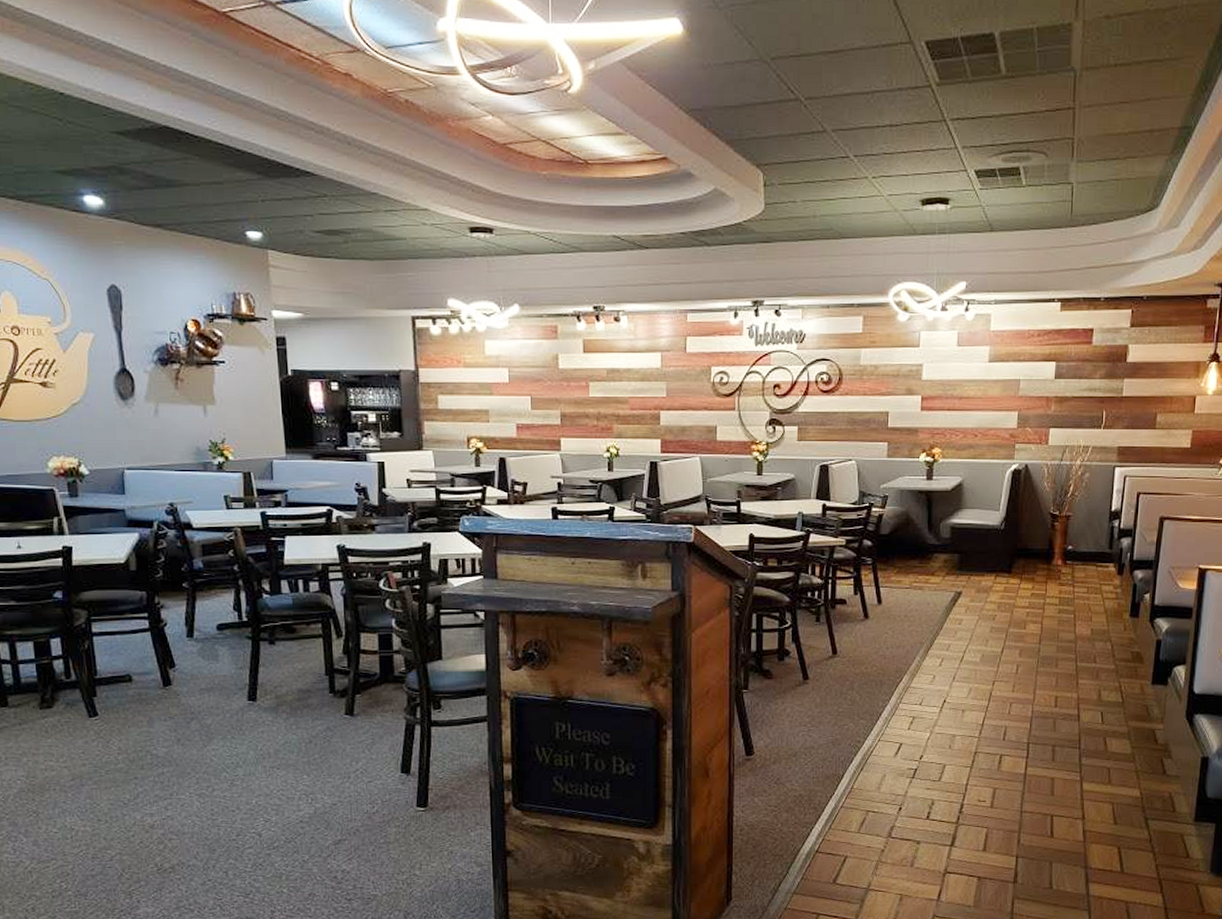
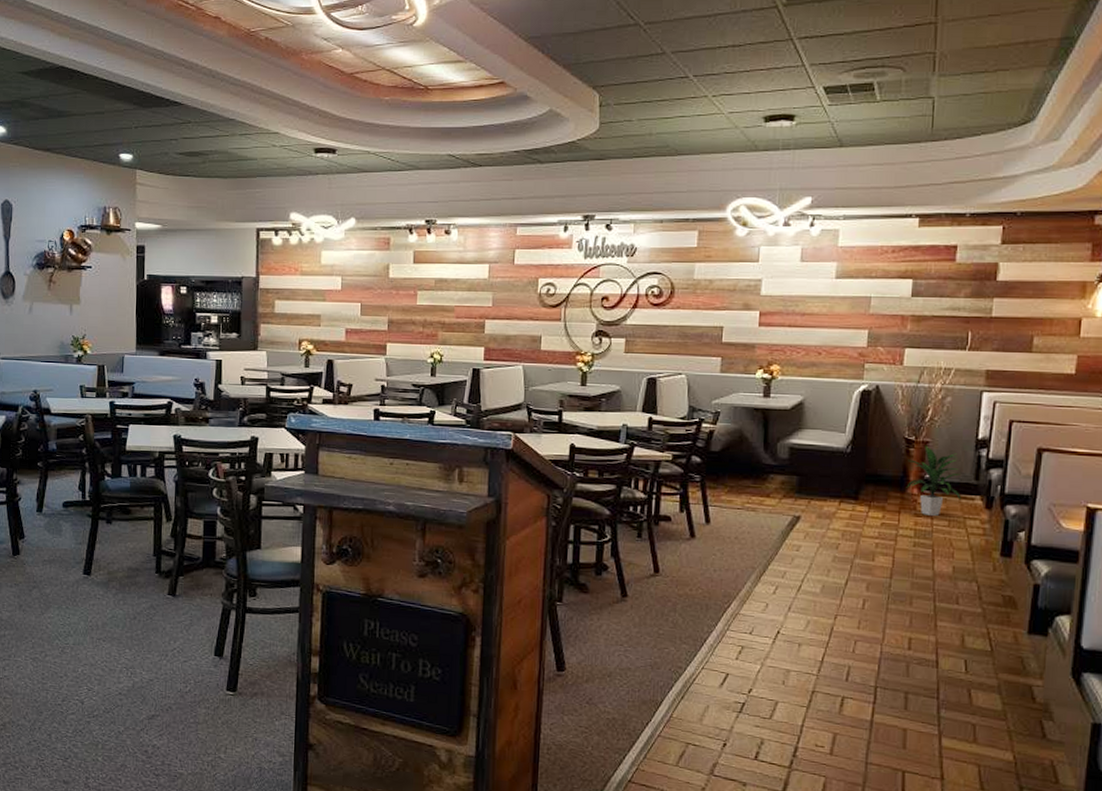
indoor plant: none [1052,519,1097,584] -> present [906,445,961,516]

